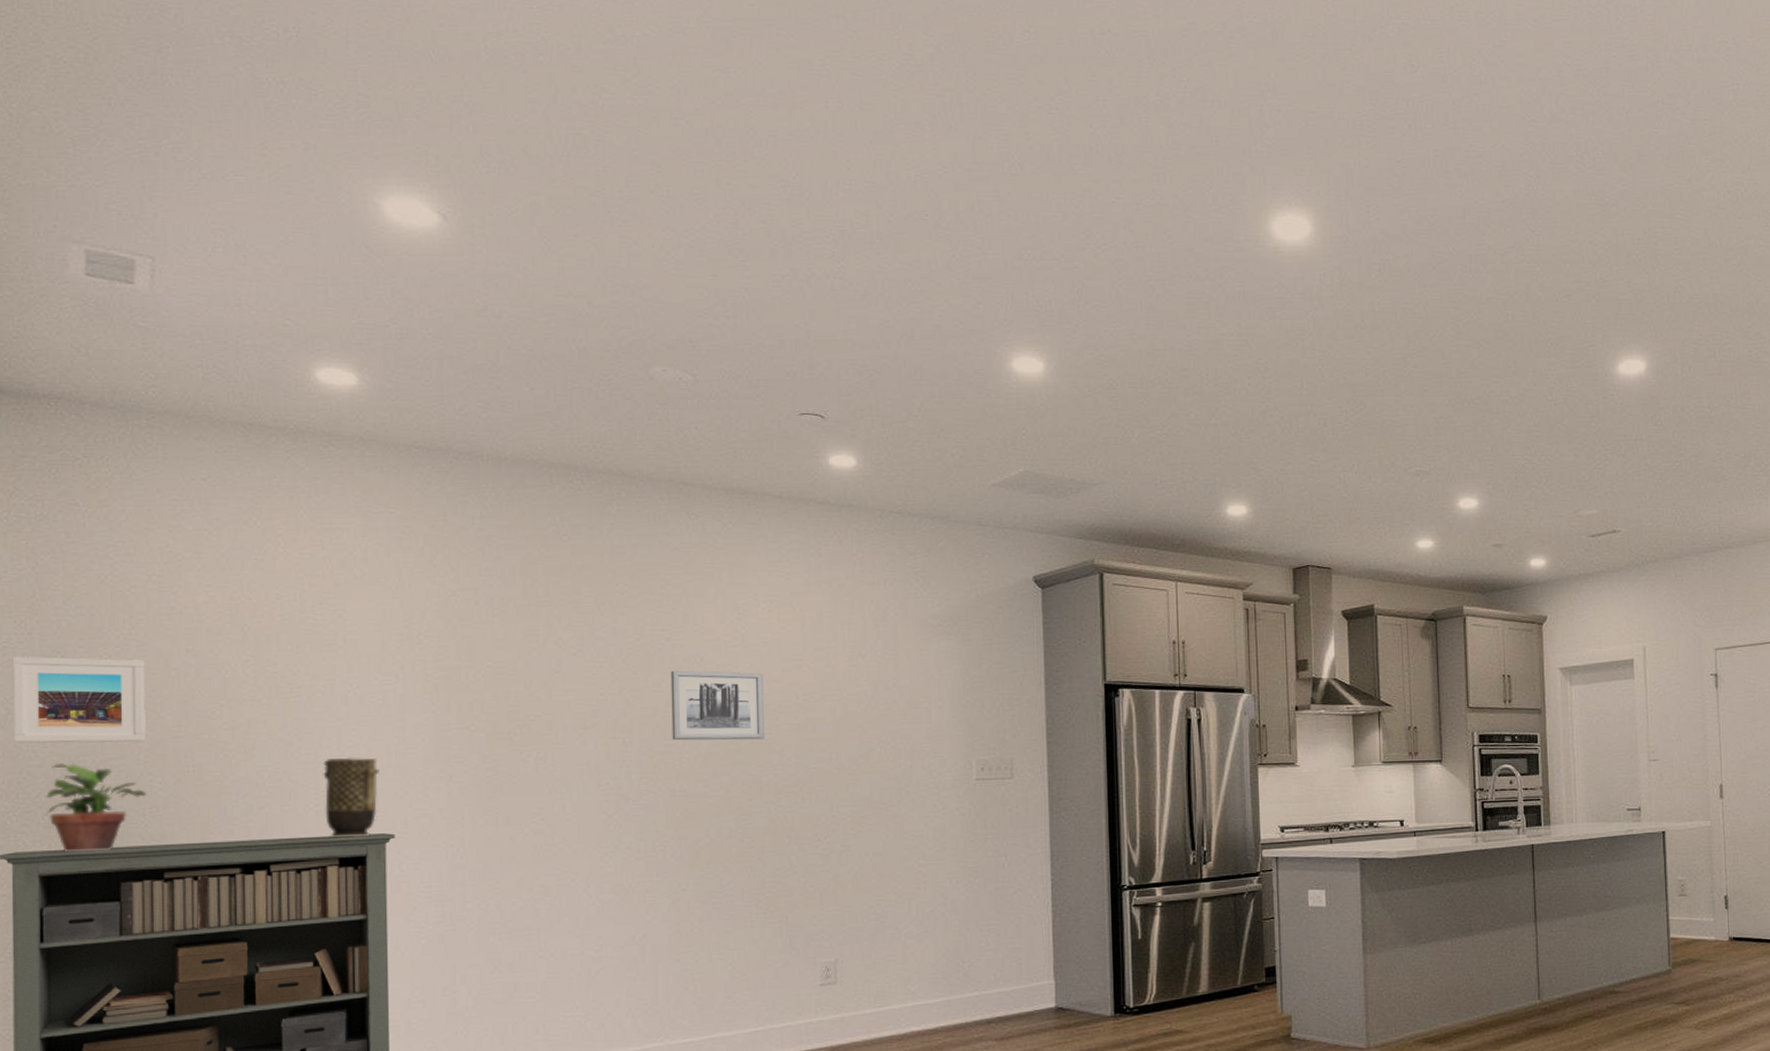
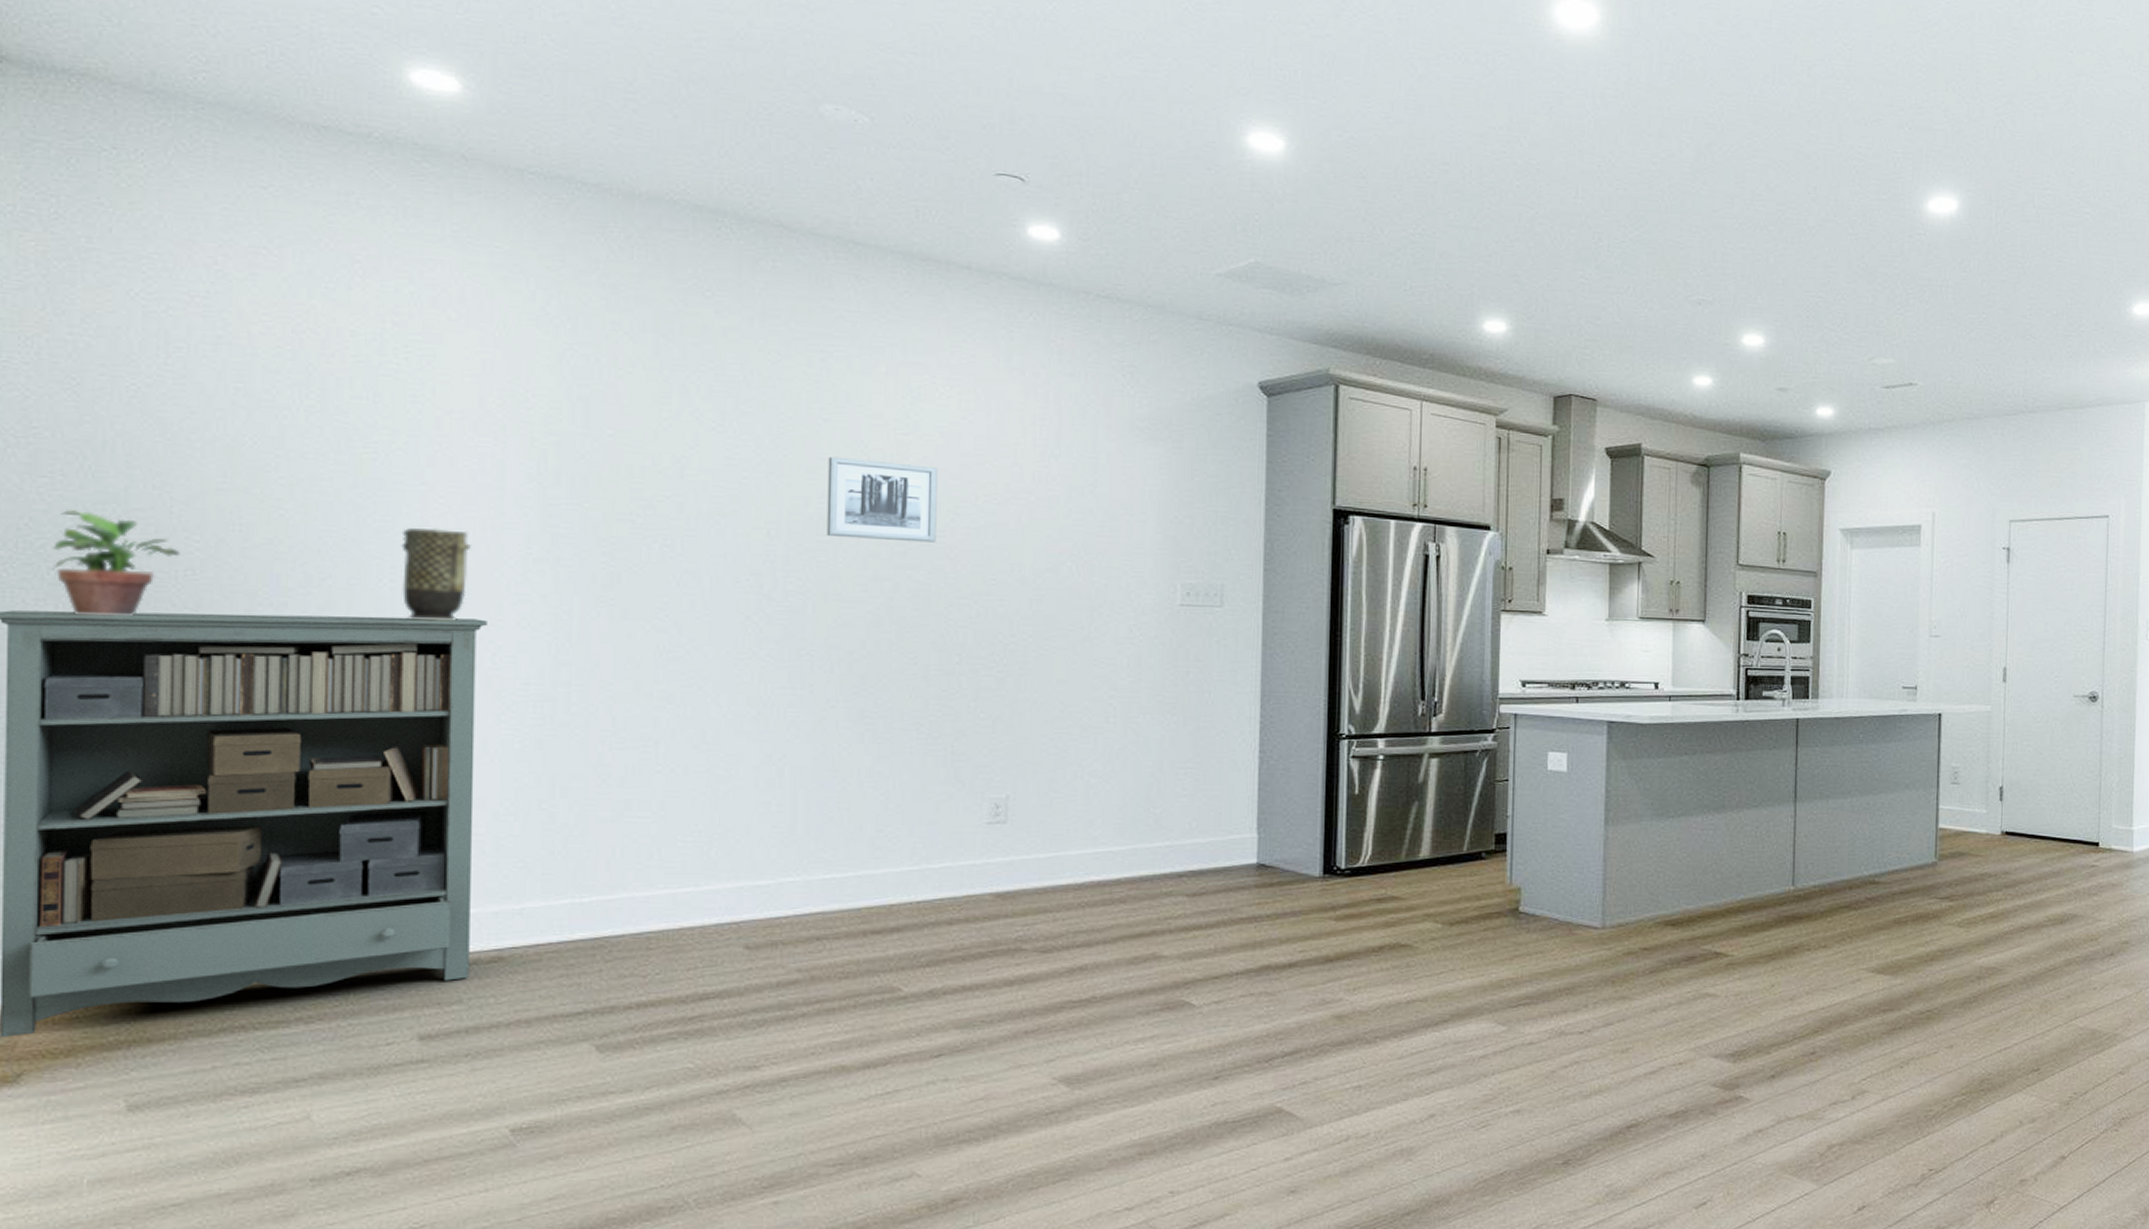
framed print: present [12,656,146,743] -> none [13,380,182,492]

